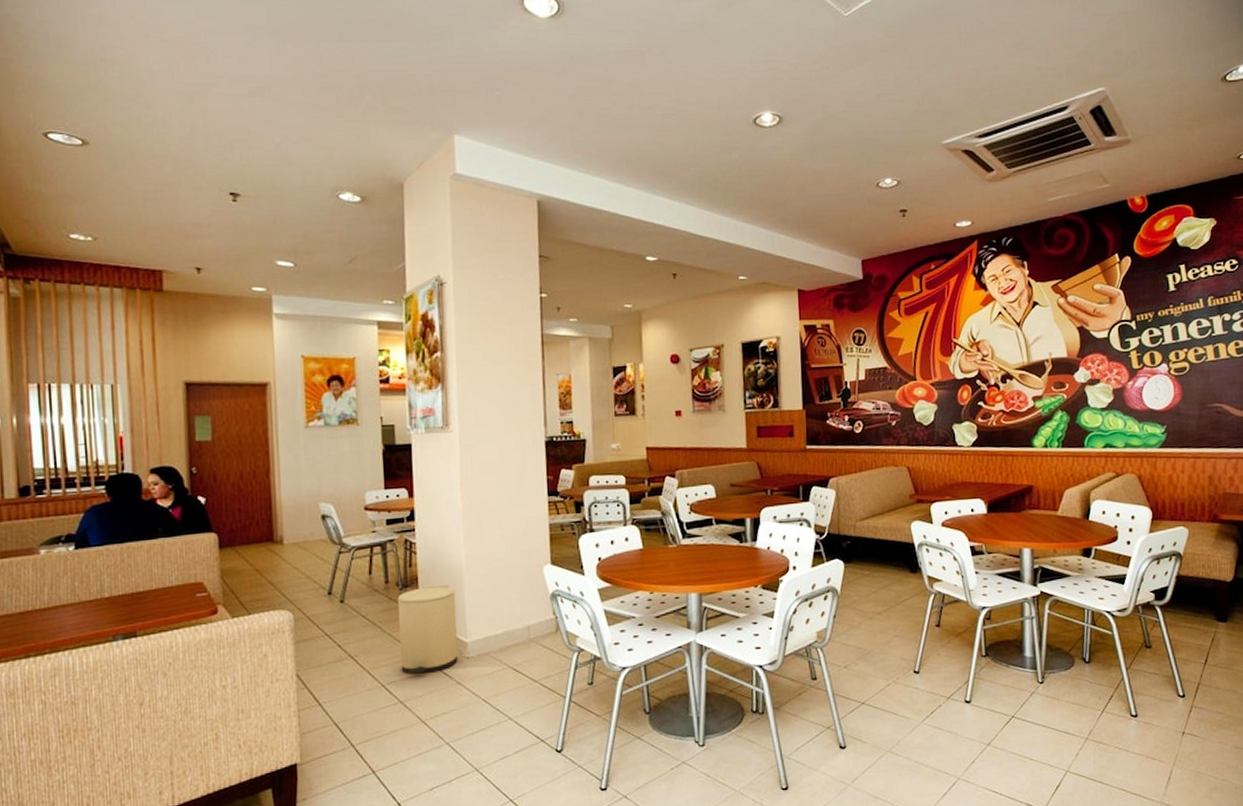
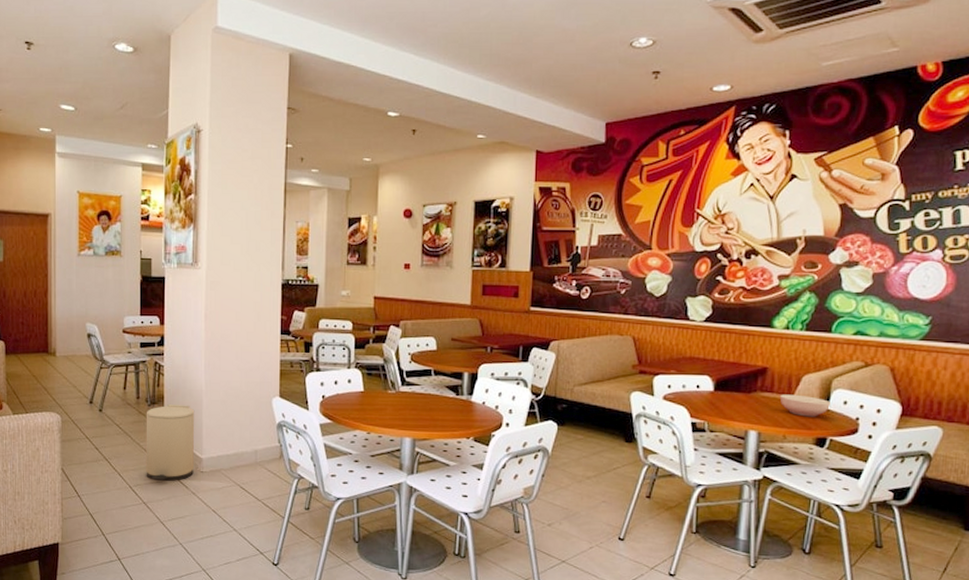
bowl: none [1046,509,1092,530] -> present [779,394,832,417]

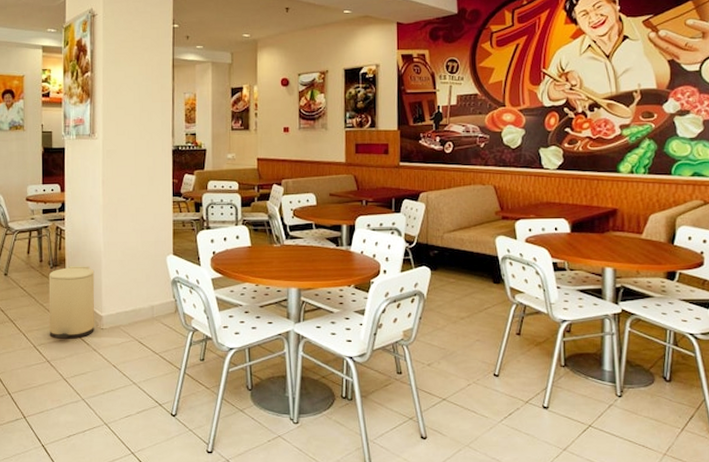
bowl: present [779,394,832,417] -> none [630,232,677,253]

